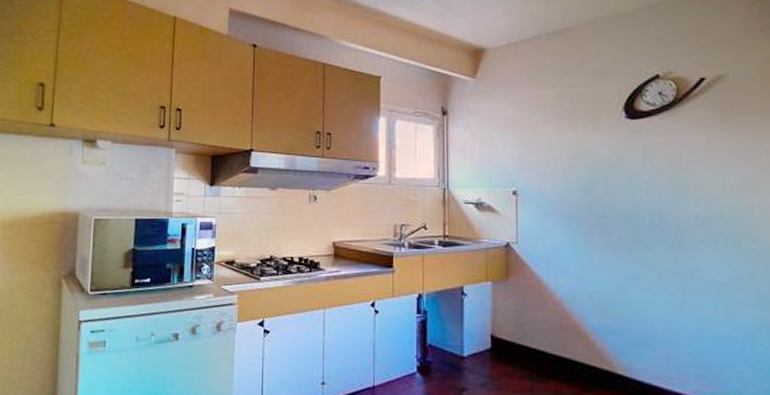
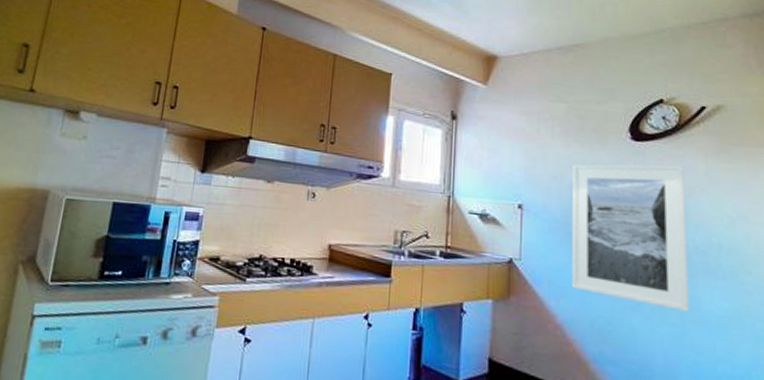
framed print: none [566,140,691,281] -> present [571,164,690,312]

